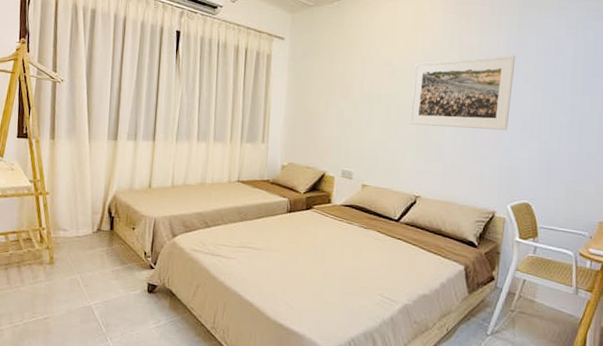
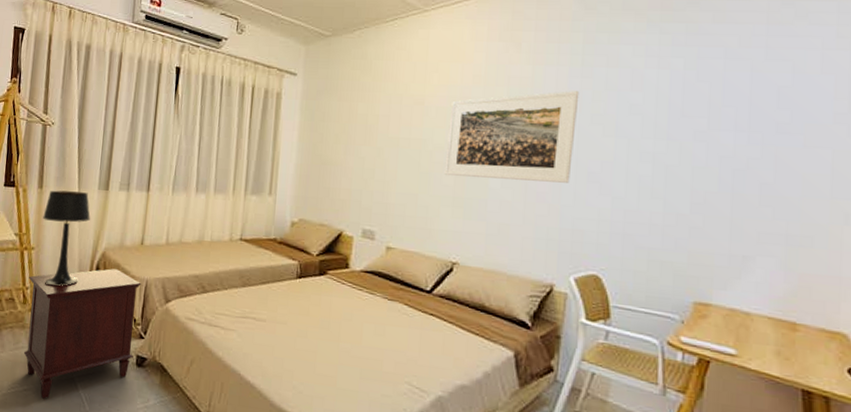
nightstand: none [42,209,150,325] -> present [23,268,141,399]
table lamp: none [56,141,101,227] -> present [43,190,91,287]

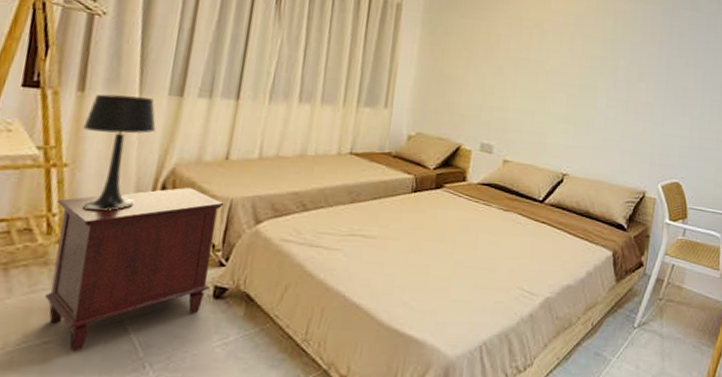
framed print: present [444,91,580,183] -> none [558,27,670,105]

